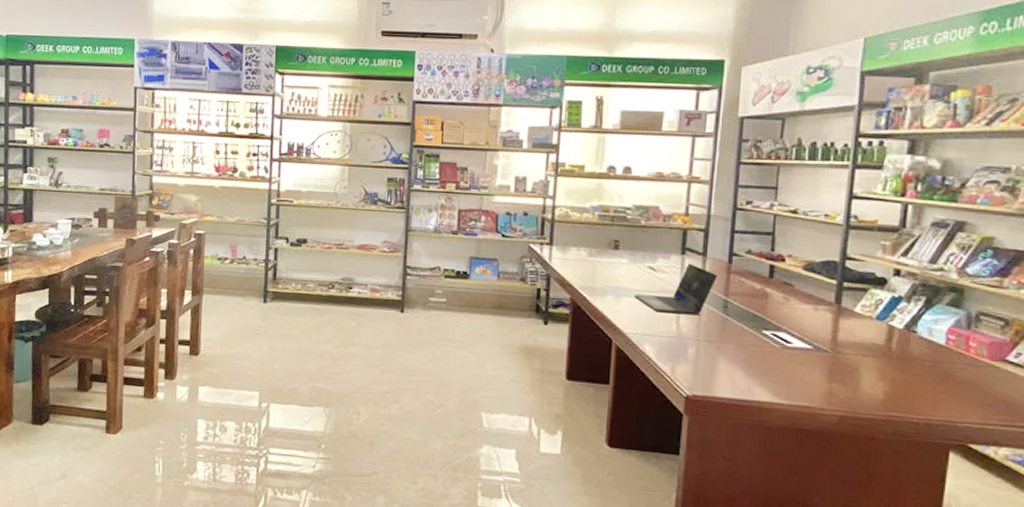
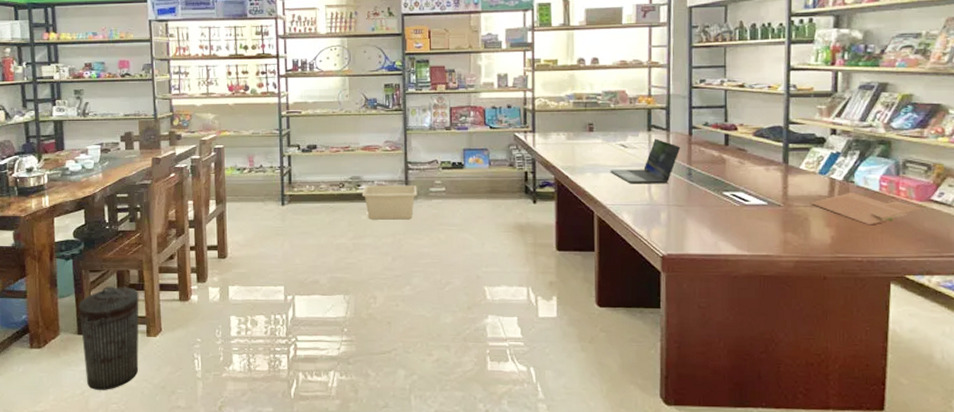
trash can: none [35,375,101,488] -> present [79,287,139,390]
storage bin: none [352,289,415,331] -> present [361,186,417,220]
papers: none [862,343,993,383] -> present [810,192,921,225]

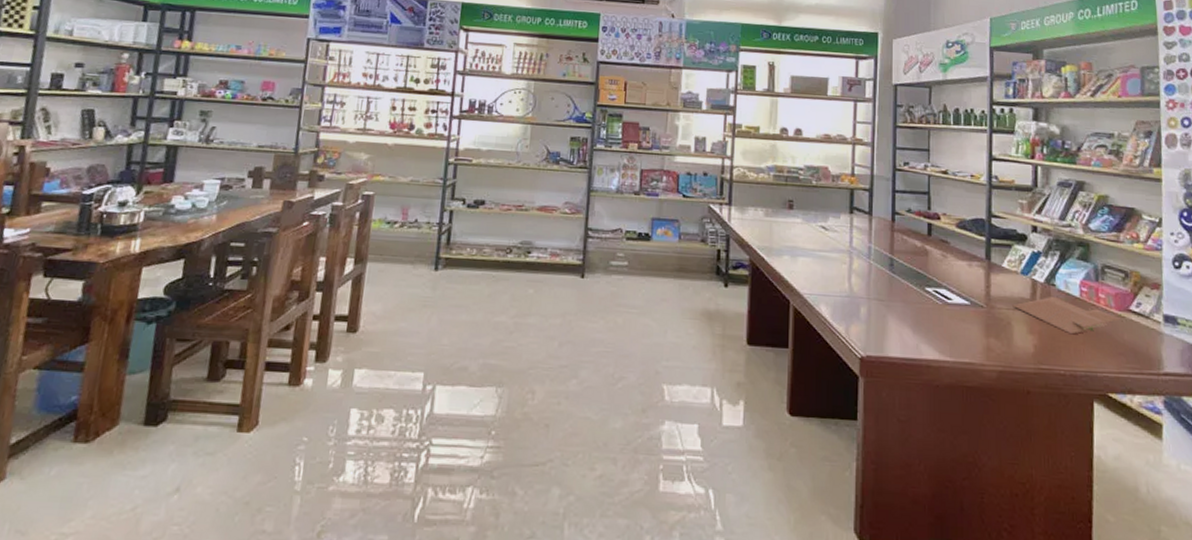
trash can: present [79,287,139,390] -> none [143,362,237,505]
storage bin: present [361,186,417,220] -> none [531,253,596,298]
laptop: present [610,138,681,184] -> none [808,222,883,274]

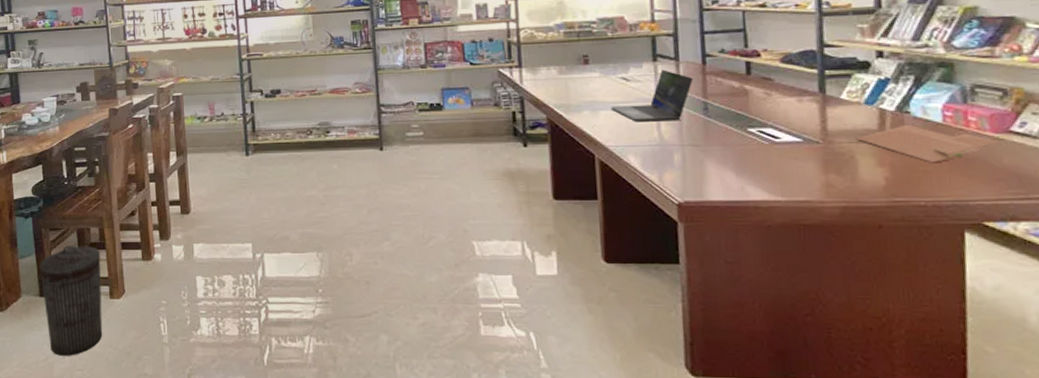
trash can: none [143,362,237,505] -> present [39,246,103,356]
laptop: none [808,222,883,274] -> present [610,69,694,122]

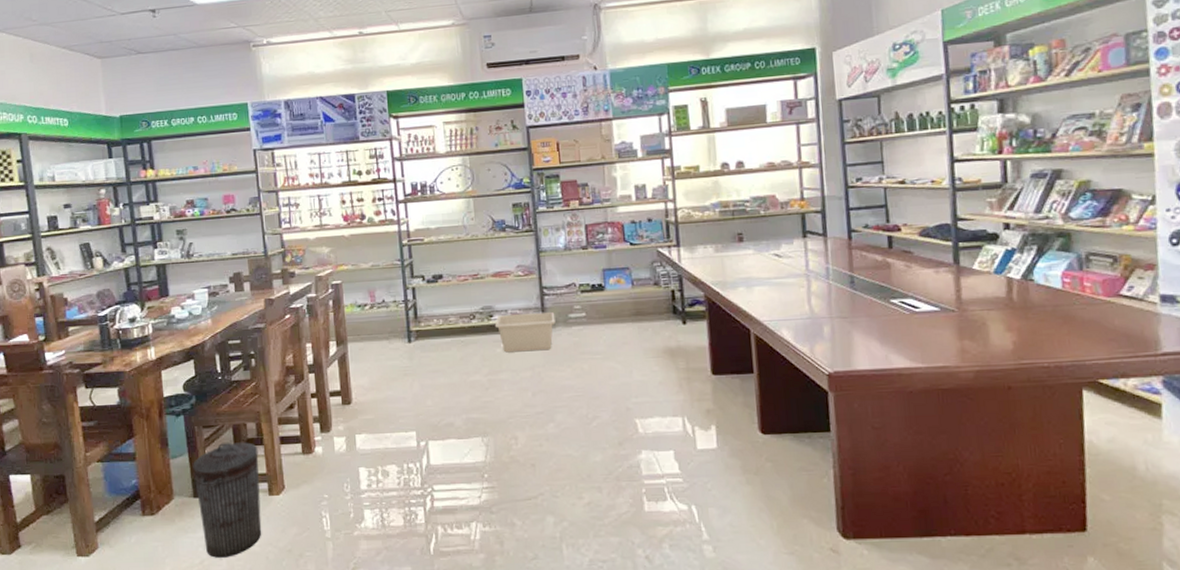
storage bin: none [331,130,393,169] -> present [494,312,556,353]
laptop: present [610,69,694,122] -> none [764,245,841,297]
papers: present [855,124,998,163] -> none [986,291,1110,327]

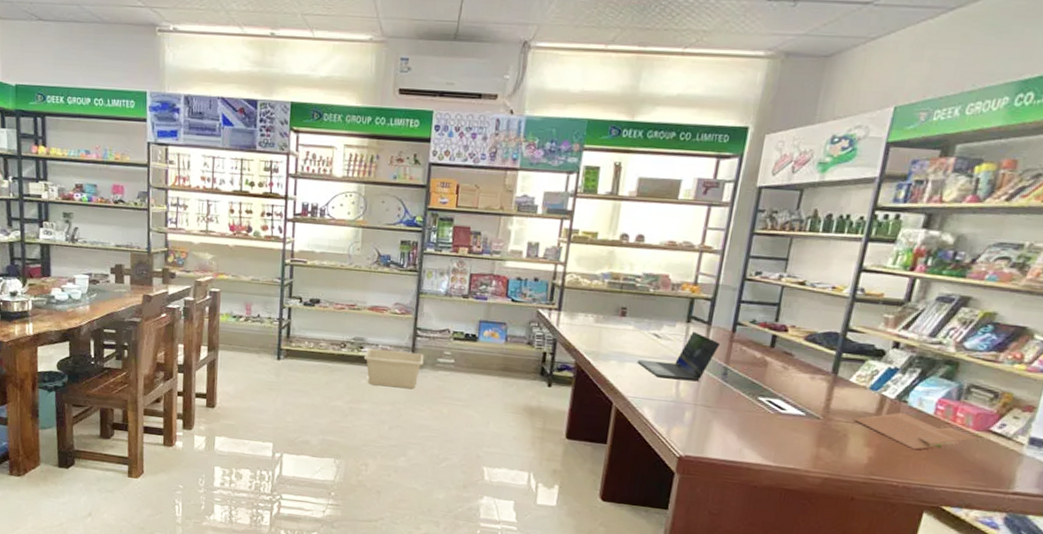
trash can: present [193,442,262,558] -> none [60,423,122,525]
laptop: none [764,245,841,297] -> present [637,331,721,381]
papers: none [986,291,1110,327] -> present [852,412,976,450]

